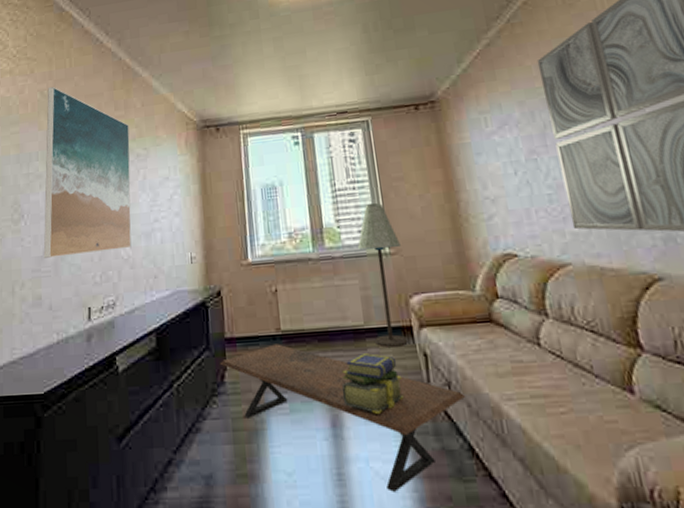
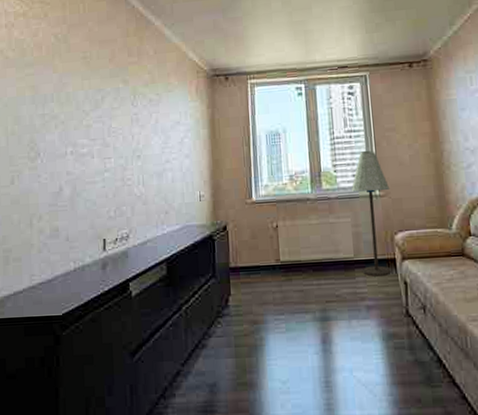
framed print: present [43,86,132,258] -> none [59,30,144,194]
coffee table: present [219,344,466,492] -> none [224,273,438,396]
stack of books: present [341,353,404,414] -> none [332,281,385,332]

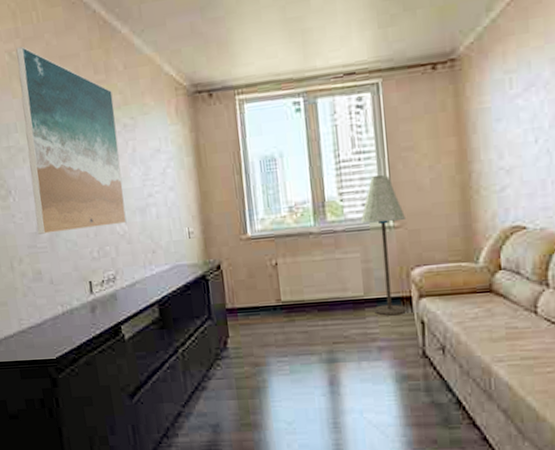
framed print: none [59,30,144,194] -> present [16,46,127,234]

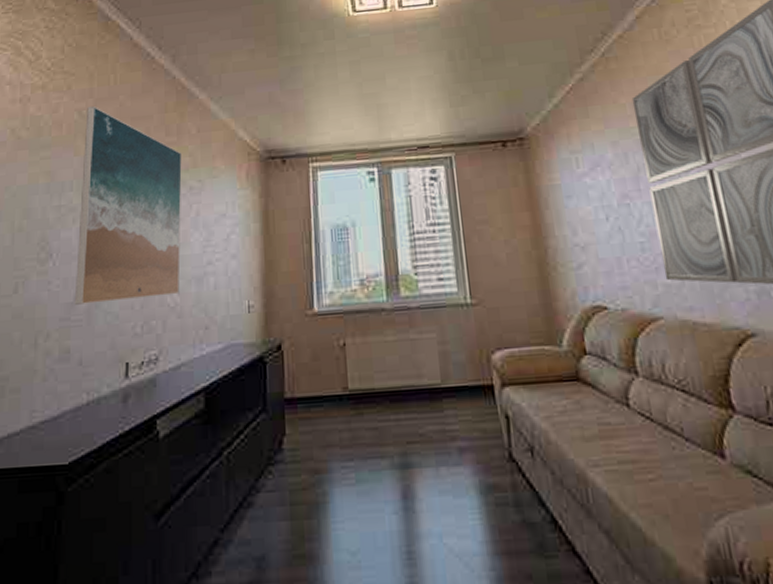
floor lamp: present [360,175,407,316] -> none [435,248,489,409]

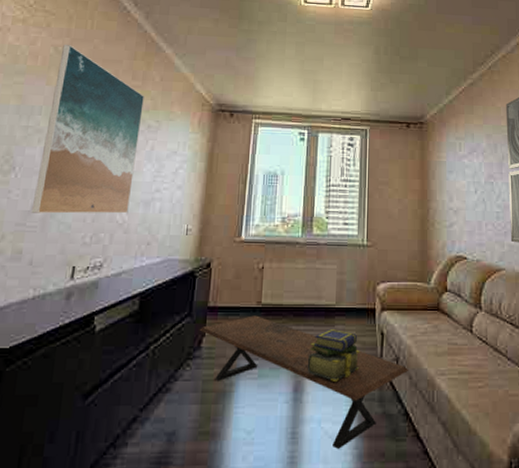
coffee table: none [277,405,550,571] -> present [199,315,409,449]
stack of books: none [414,415,482,483] -> present [307,329,360,382]

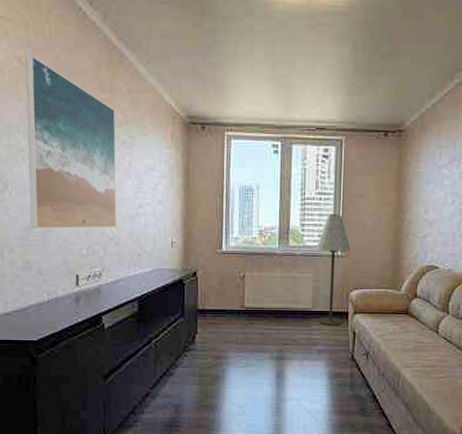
coffee table: present [199,315,409,449] -> none [192,317,378,420]
stack of books: present [307,329,360,382] -> none [287,329,334,371]
floor lamp: none [340,201,378,325] -> present [315,214,352,326]

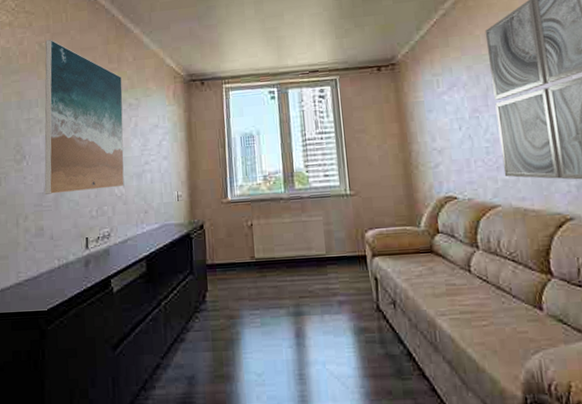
floor lamp: present [315,214,352,326] -> none [322,152,362,273]

